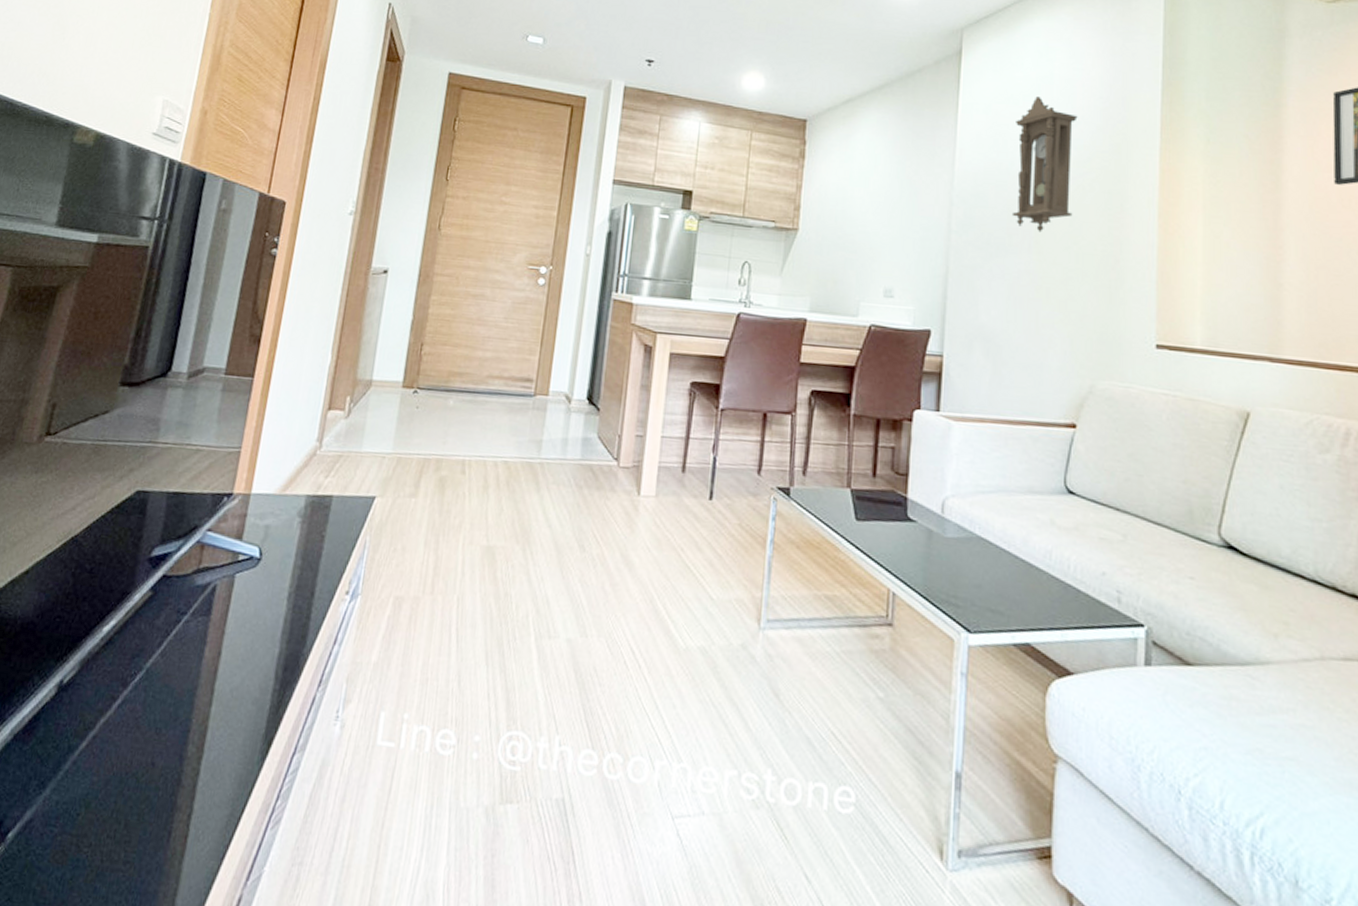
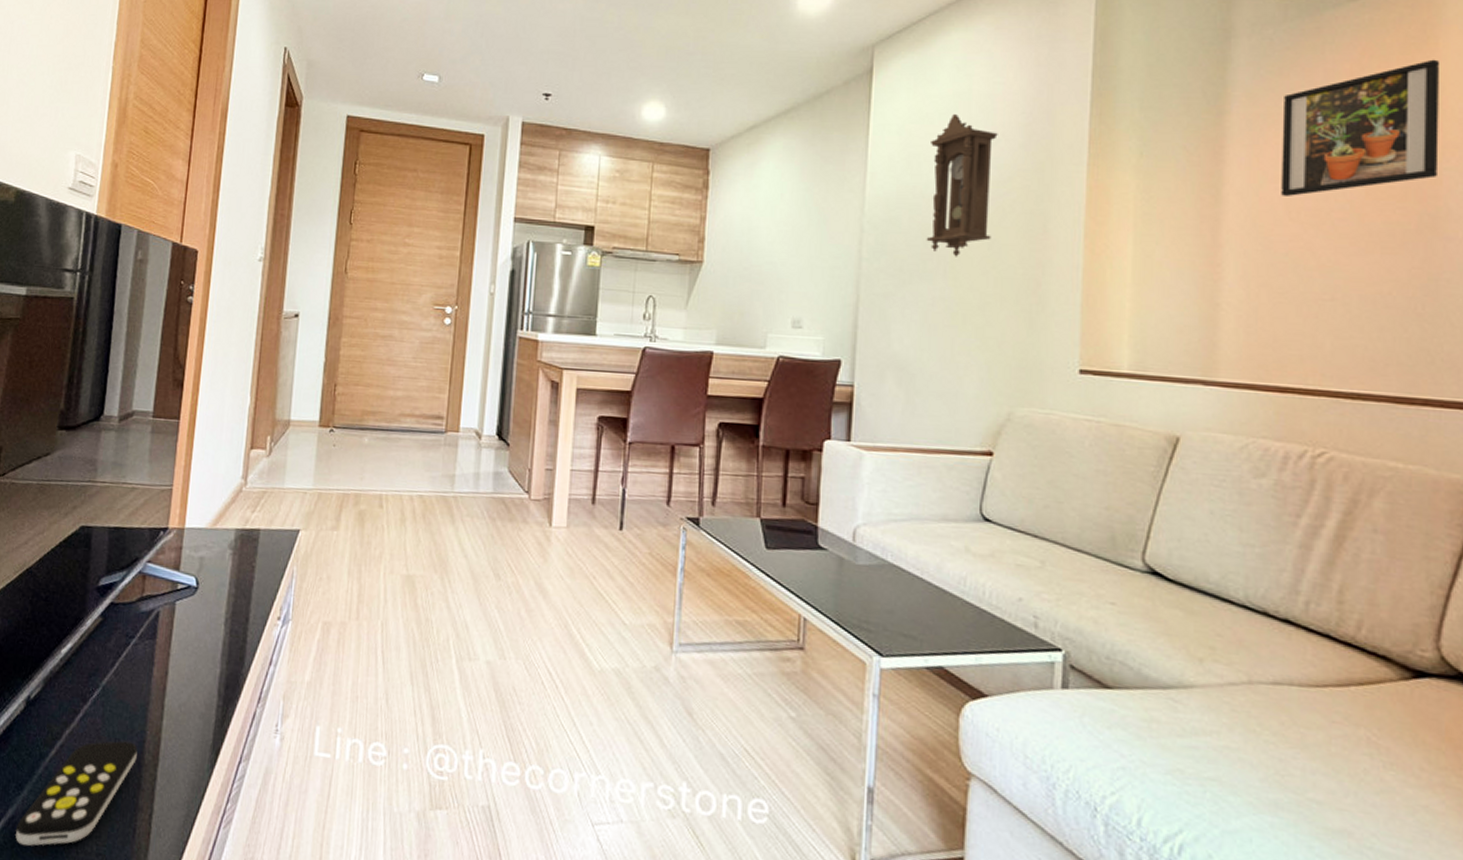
remote control: none [31,730,181,855] -> present [15,741,138,847]

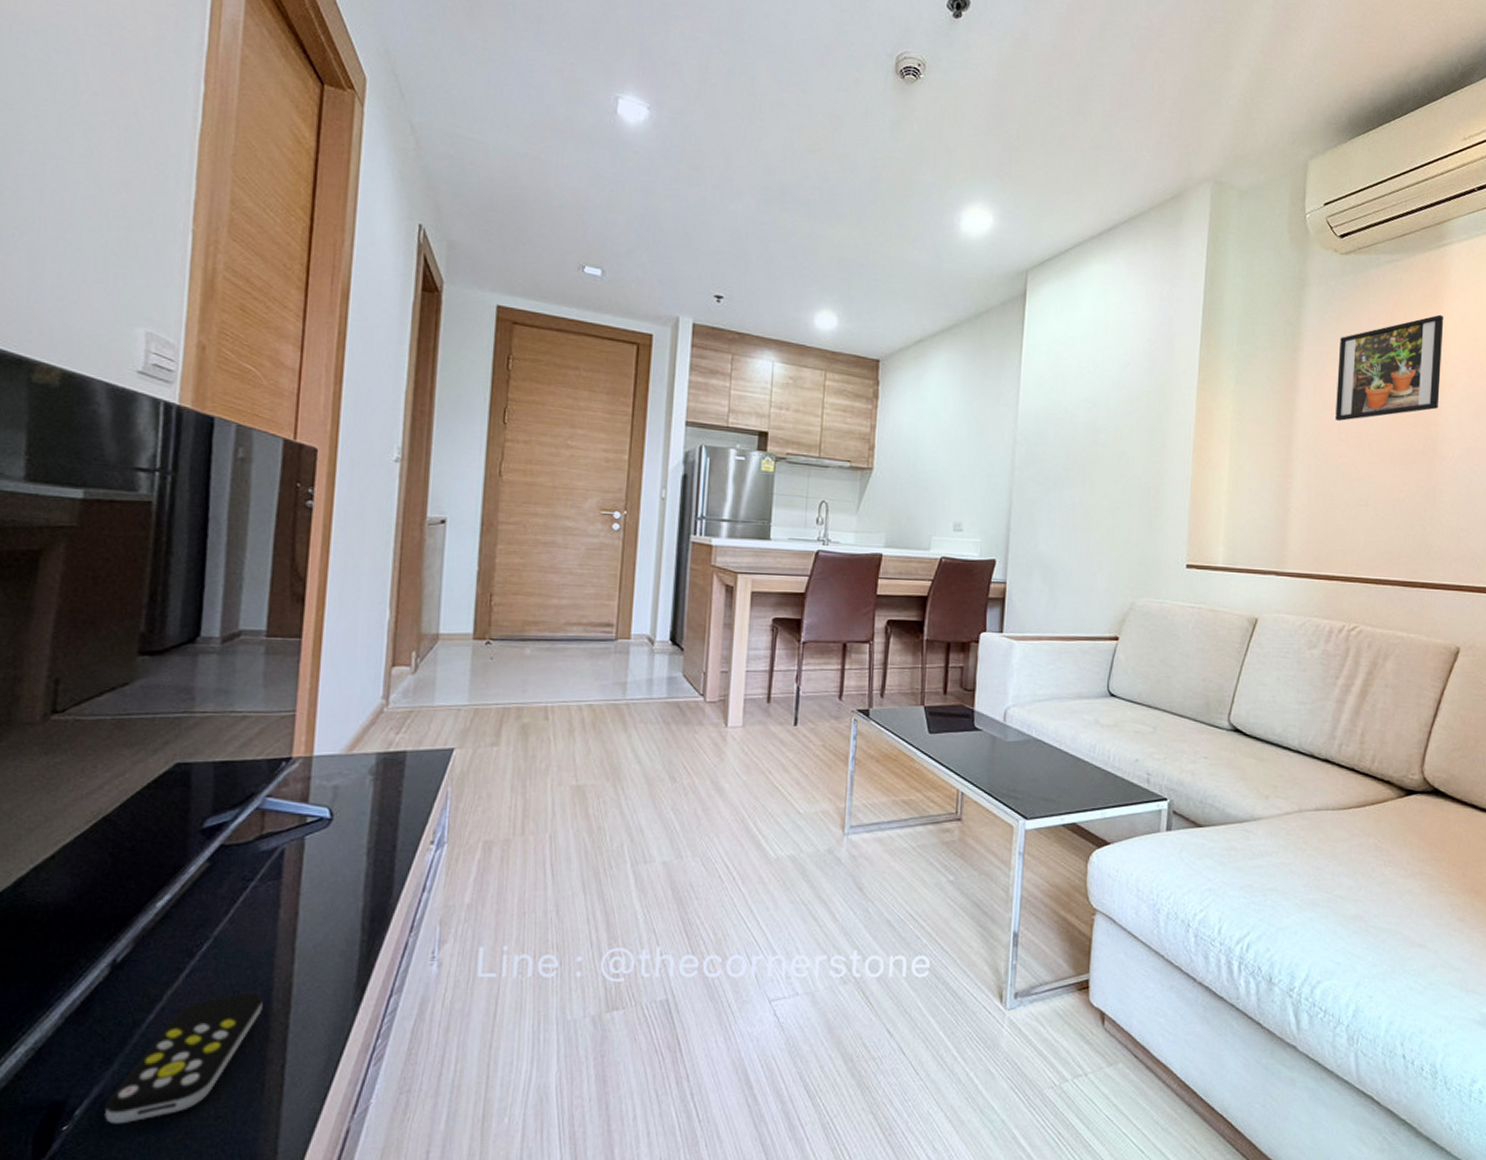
pendulum clock: present [926,114,998,257] -> none [1068,339,1128,467]

